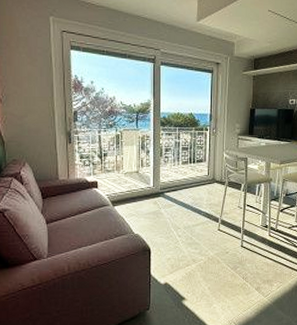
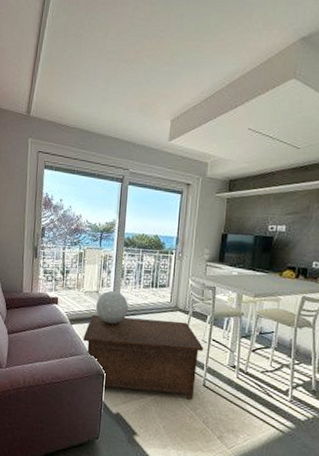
cabinet: none [127,192,240,261] -> present [83,314,204,400]
decorative orb: none [138,169,170,202] -> present [96,290,129,325]

